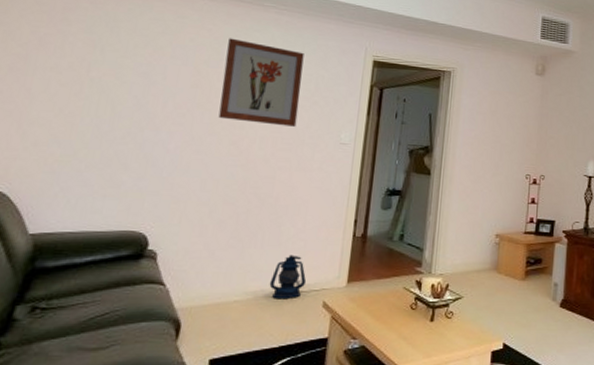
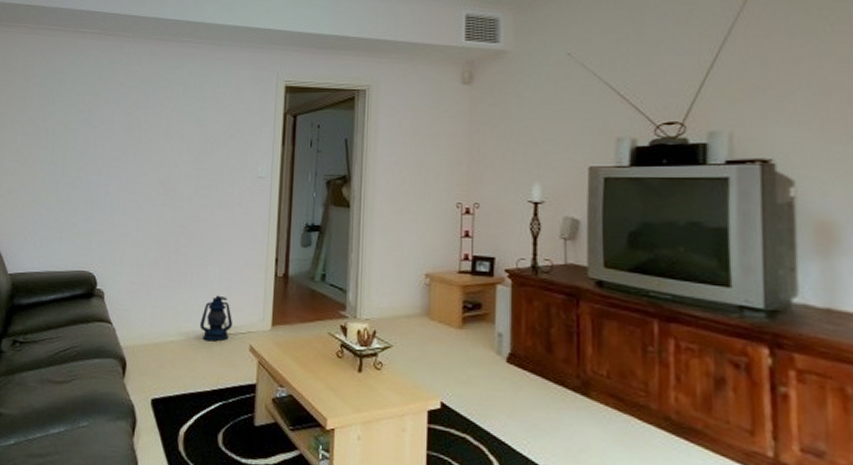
wall art: present [218,38,304,127] -> none [148,77,220,162]

